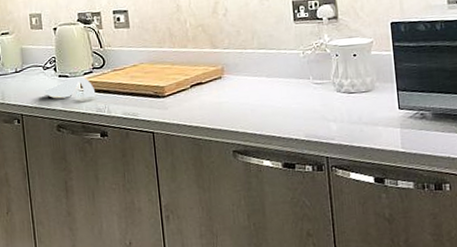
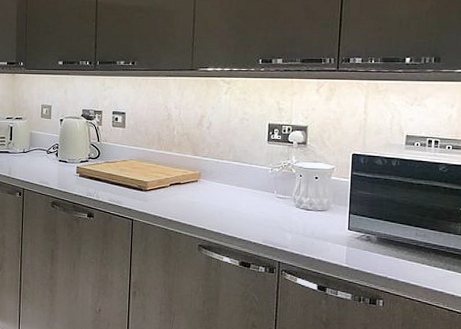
spoon rest: present [44,76,96,99] -> none [45,163,89,183]

